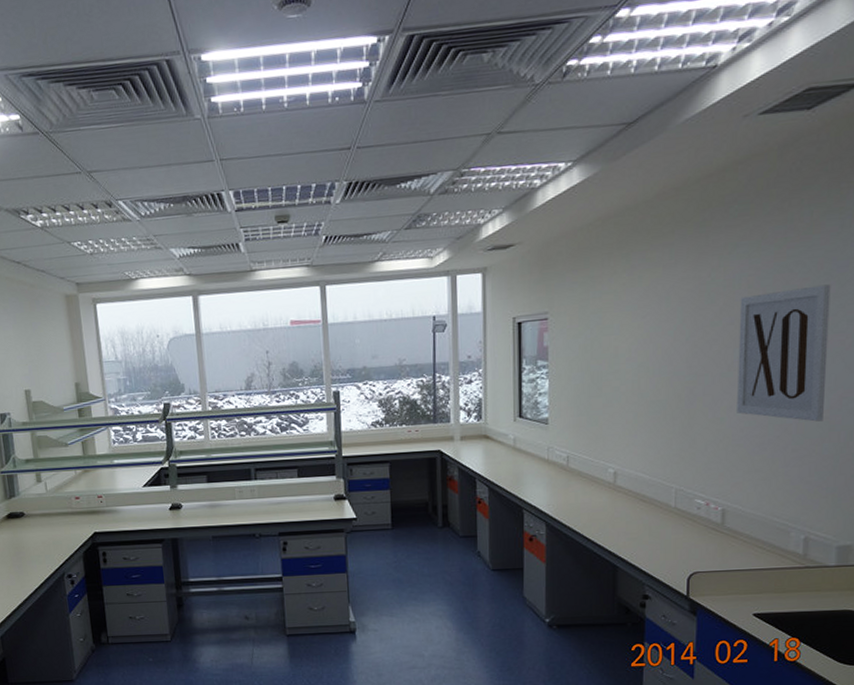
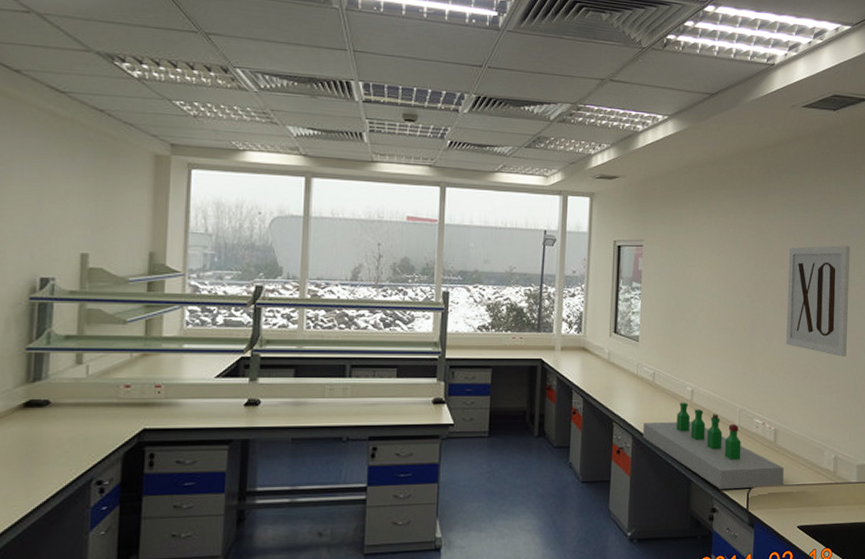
bottle: none [558,485,735,576] -> present [643,402,784,490]

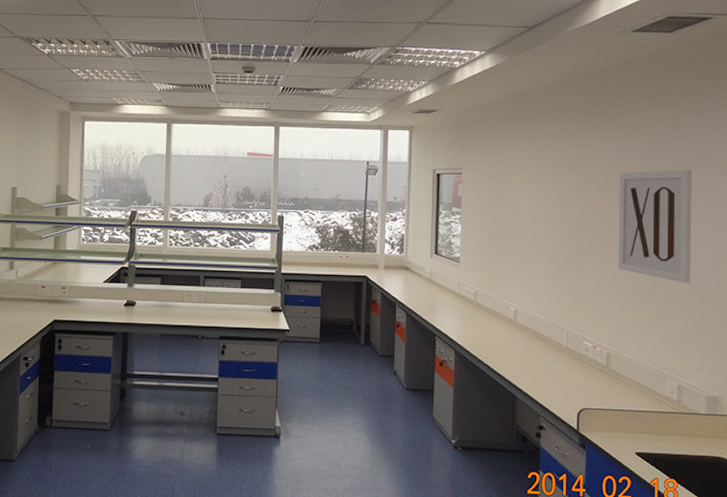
bottle: present [643,402,784,490] -> none [466,321,618,409]

